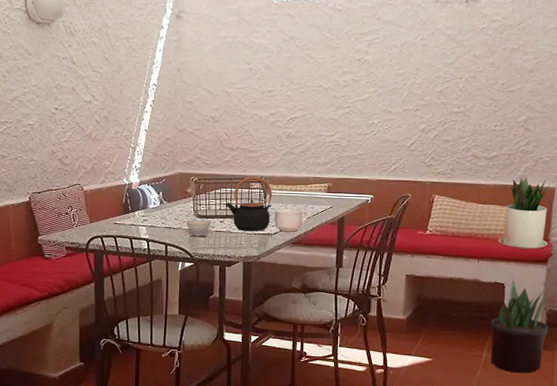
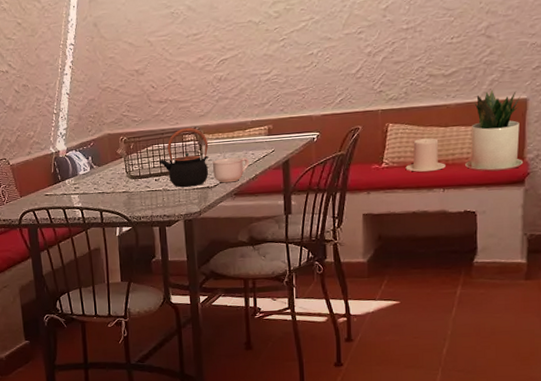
teacup: present [181,219,217,237] -> none [115,180,153,200]
candle: none [446,212,482,244] -> present [405,138,446,174]
planter: present [491,278,548,373] -> none [463,205,530,308]

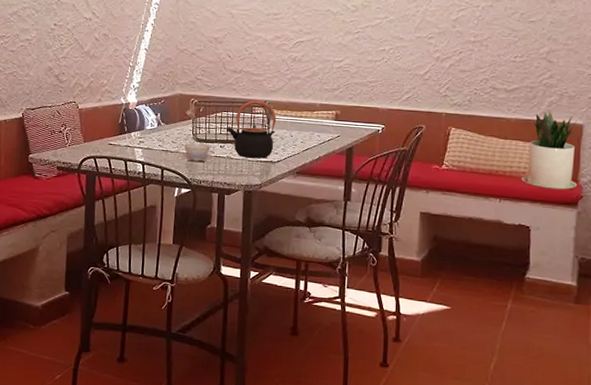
teacup: none [115,180,153,200] -> present [178,143,216,163]
teacup: present [212,157,250,183] -> none [278,135,315,161]
candle: present [405,138,446,174] -> none [464,147,503,182]

